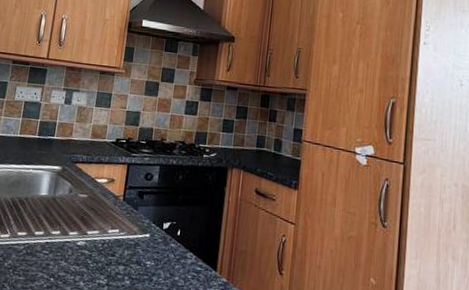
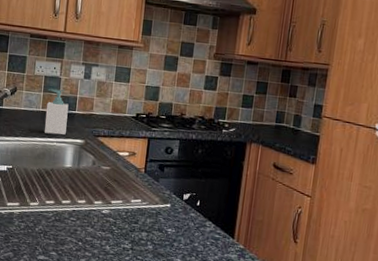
soap bottle: none [21,114,48,162] -> present [45,88,69,135]

